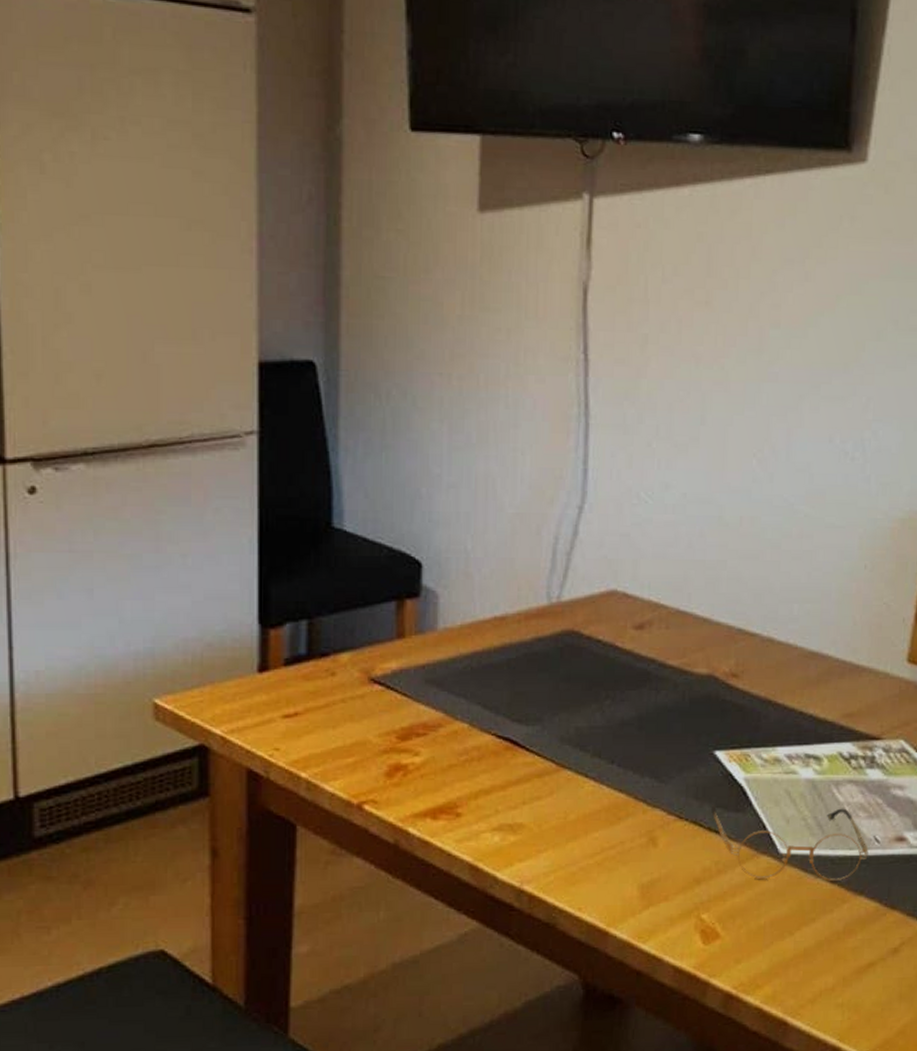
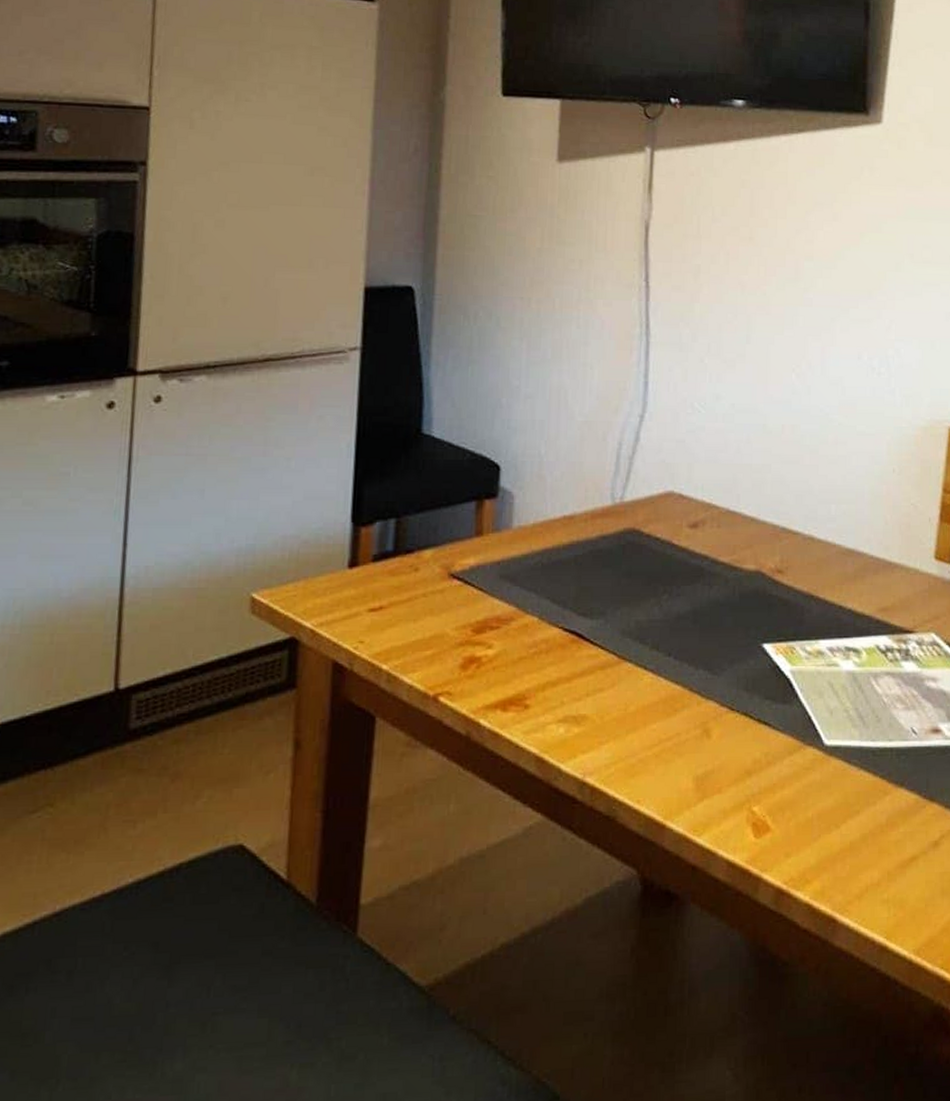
eyeglasses: present [711,804,869,882] -> none [761,696,907,774]

